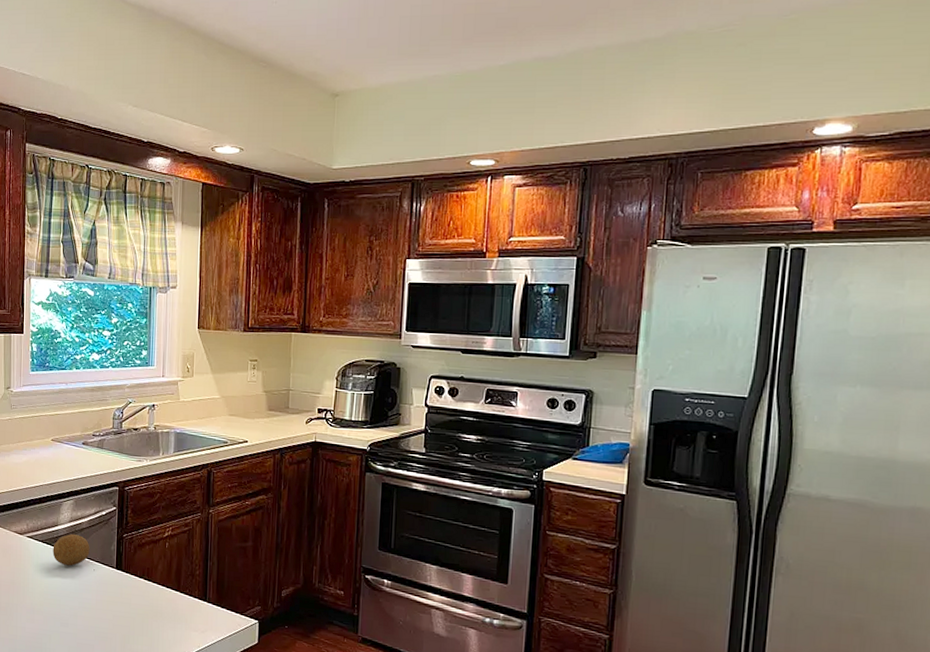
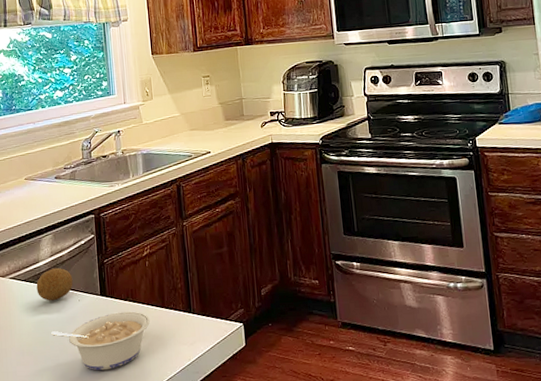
legume: none [63,588,163,642] -> present [51,311,150,371]

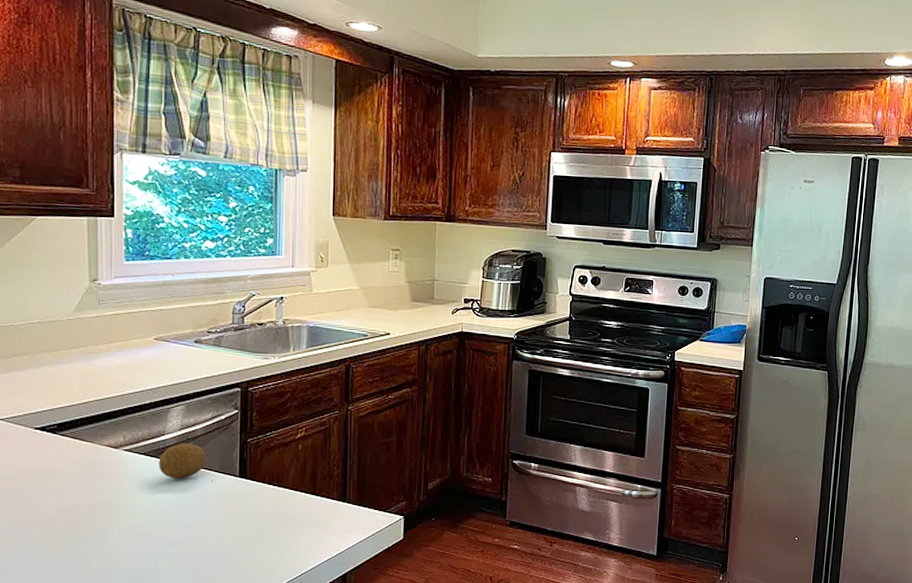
legume: present [51,311,150,371] -> none [173,496,296,557]

